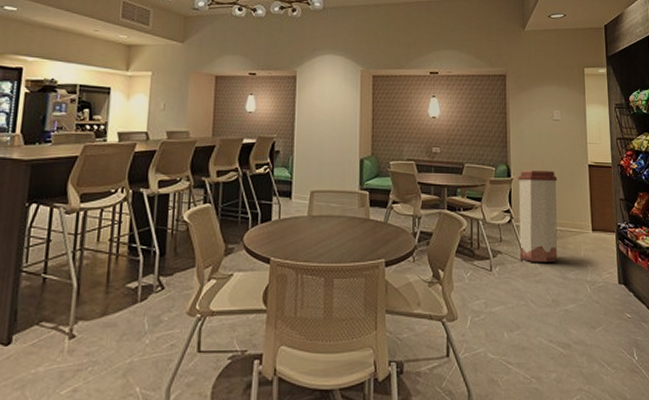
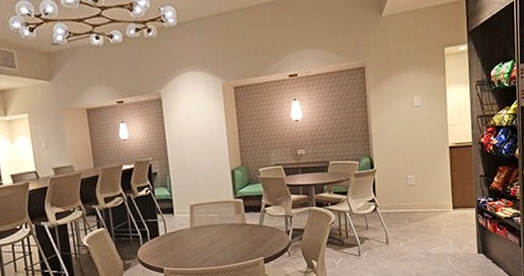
trash can: present [518,170,558,262] -> none [381,157,421,244]

